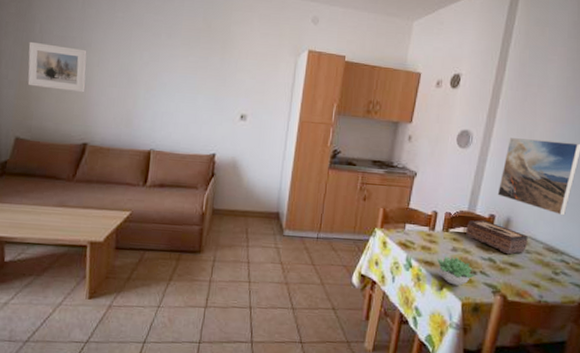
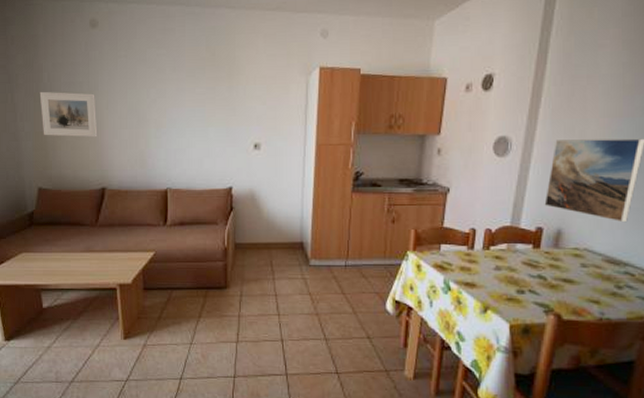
succulent plant: present [437,255,476,286] -> none [479,275,524,307]
tissue box: present [466,219,528,255] -> none [510,234,583,270]

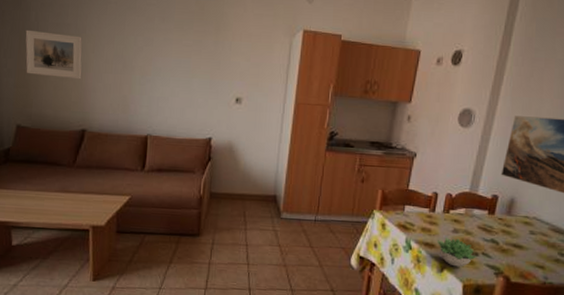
succulent plant: none [479,275,524,307] -> present [438,236,477,267]

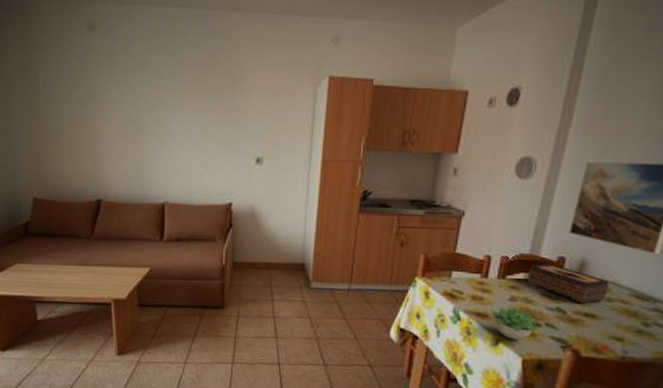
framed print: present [25,29,82,80] -> none [35,97,94,147]
tissue box: none [467,200,533,236] -> present [527,263,609,304]

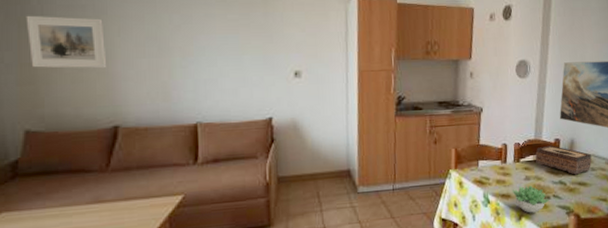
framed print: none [35,97,94,147] -> present [26,15,107,69]

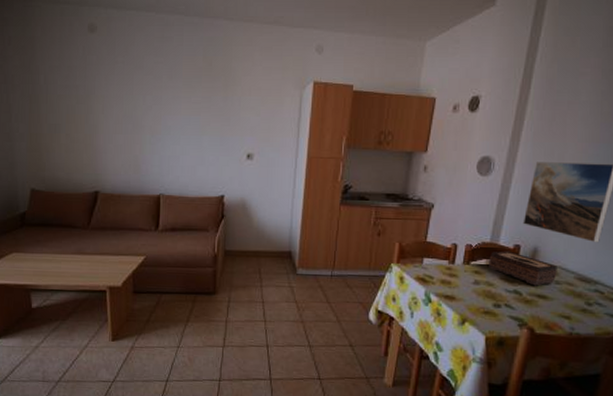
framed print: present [26,15,107,69] -> none [35,93,93,141]
succulent plant: present [513,185,550,213] -> none [458,288,500,319]

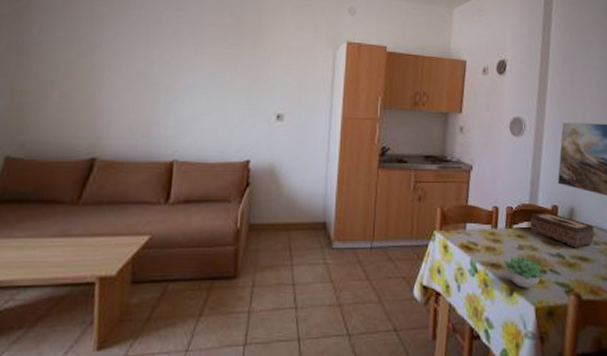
succulent plant: none [458,288,500,319] -> present [504,255,546,288]

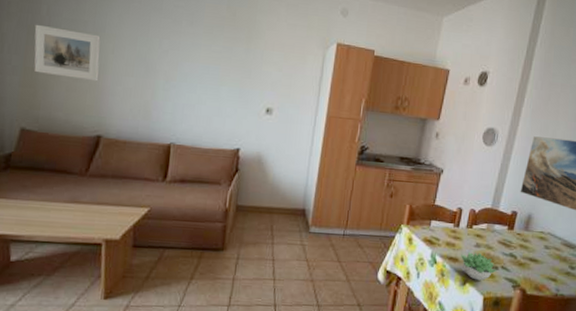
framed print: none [22,44,97,100] -> present [34,24,101,82]
tissue box: present [530,212,595,248] -> none [489,216,547,250]

